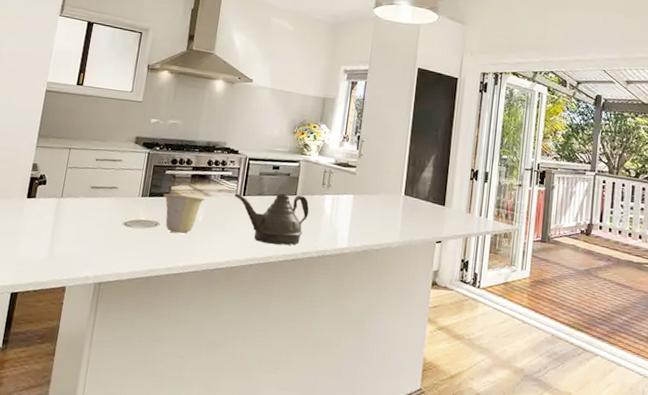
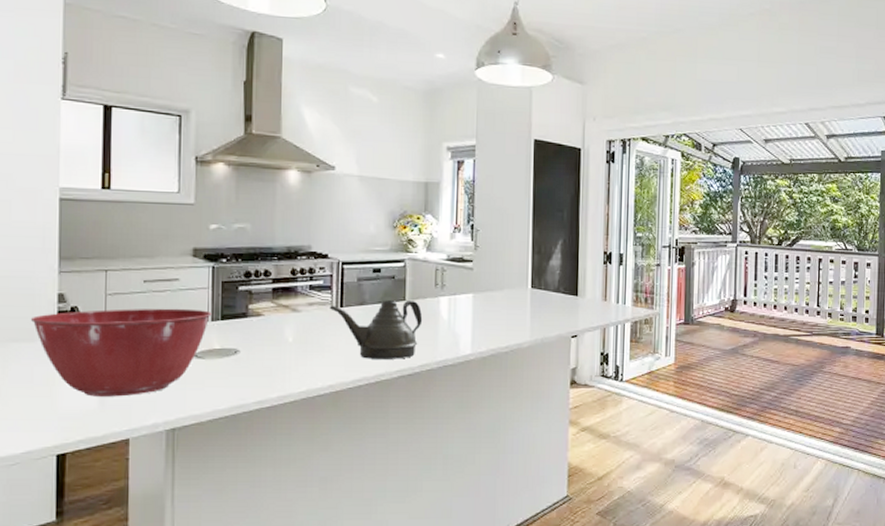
mixing bowl: none [11,178,143,252] -> present [31,308,212,397]
cup: present [163,193,205,234] -> none [240,313,294,360]

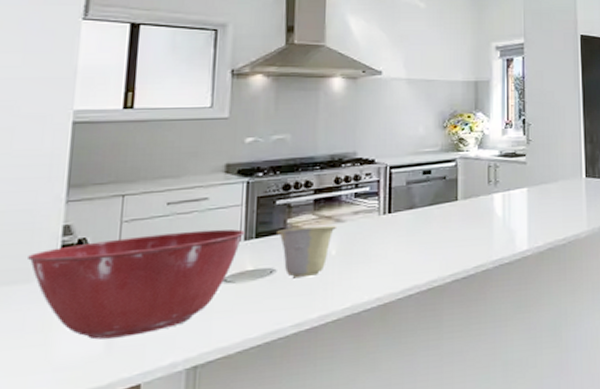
cup: none [240,313,294,360] -> present [277,225,338,279]
teapot: present [330,300,423,359] -> none [377,199,476,266]

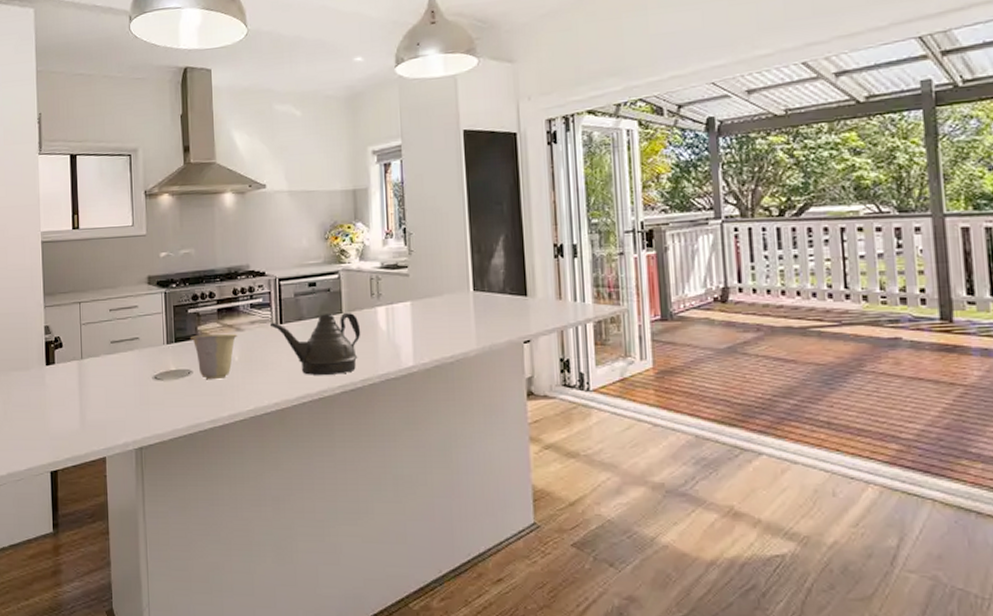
mixing bowl: present [28,229,245,340] -> none [26,333,167,418]
teapot: none [377,199,476,266] -> present [271,312,361,375]

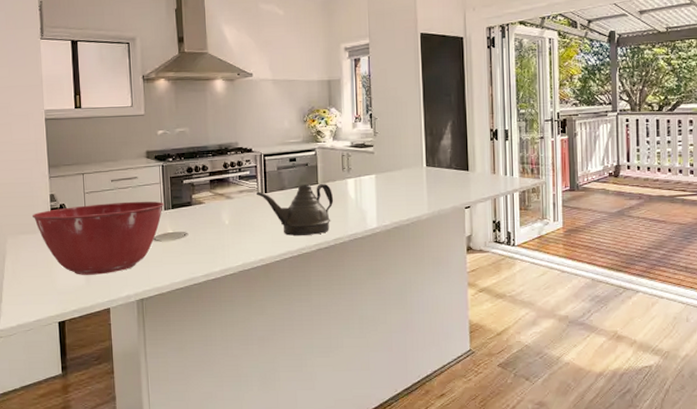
mixing bowl: none [26,333,167,418] -> present [32,201,164,275]
cup: present [191,333,238,380] -> none [186,201,228,241]

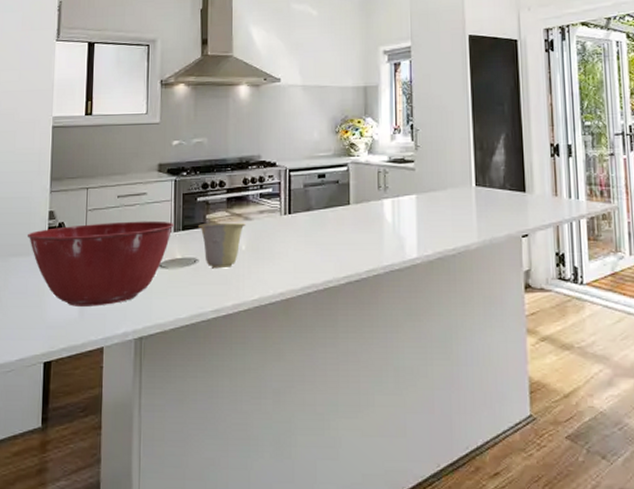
cup: none [186,201,228,241] -> present [198,222,246,269]
teapot: present [257,183,334,236] -> none [279,203,368,265]

